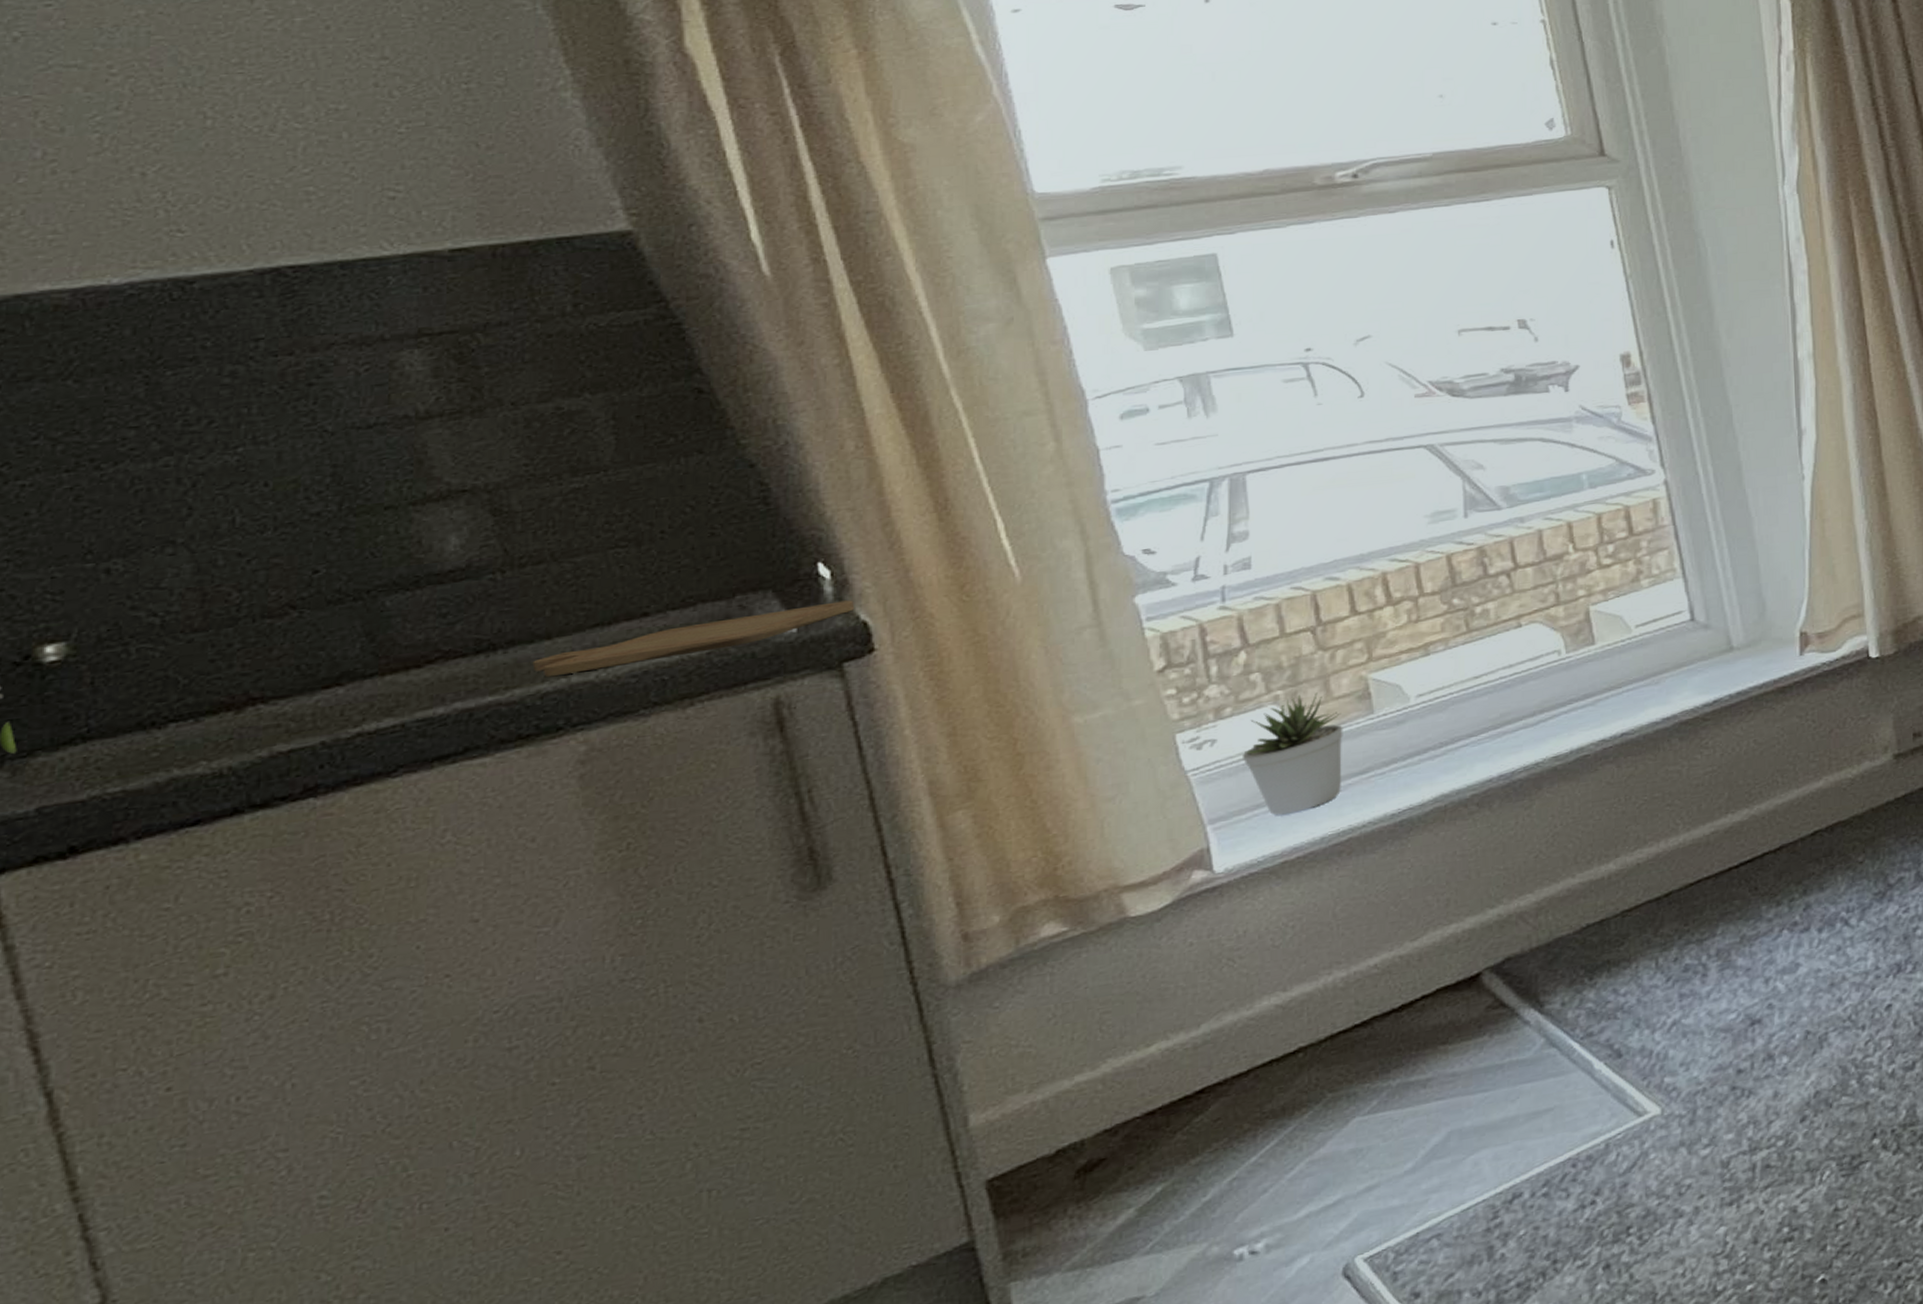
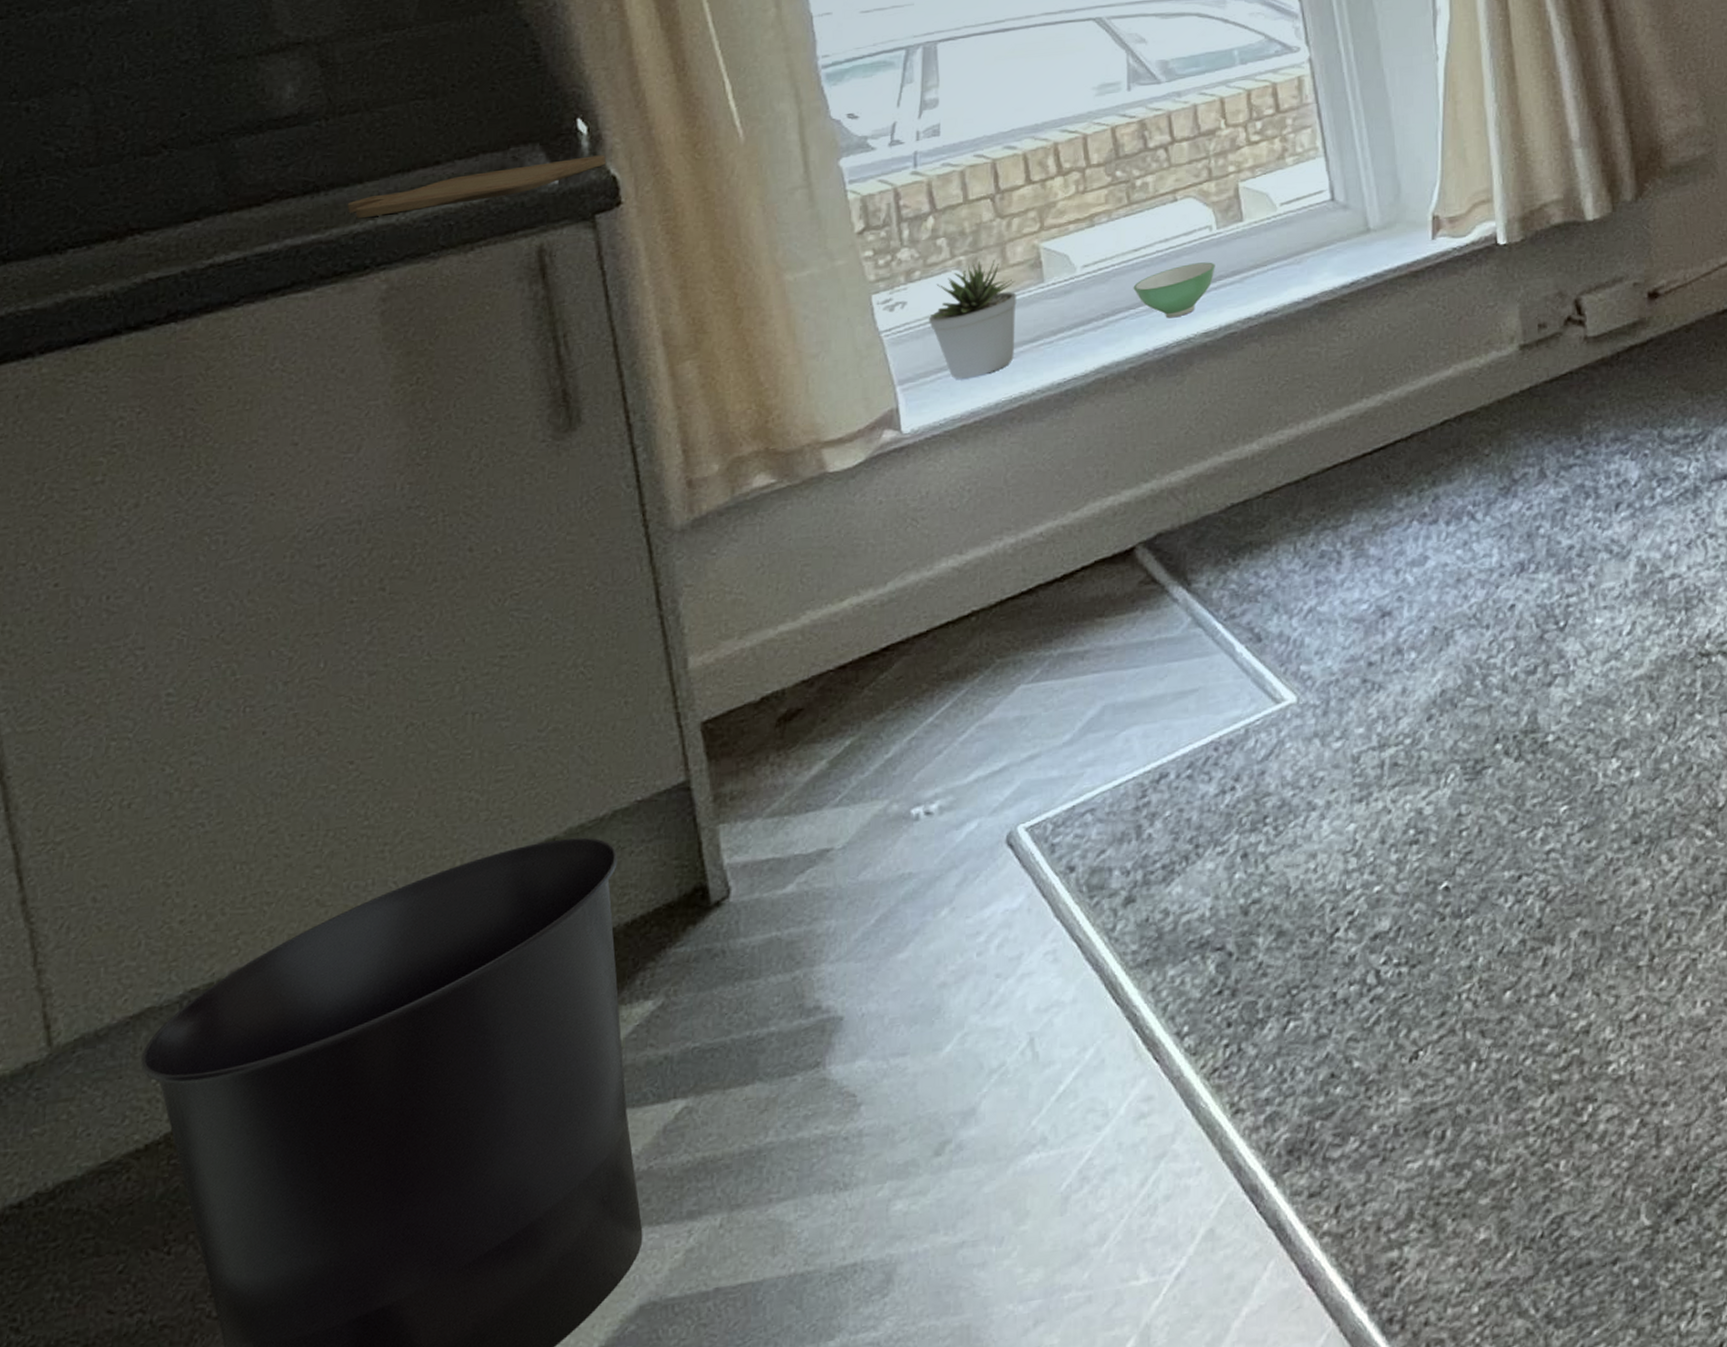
bowl: none [1474,686,1565,744] -> present [1133,262,1215,319]

